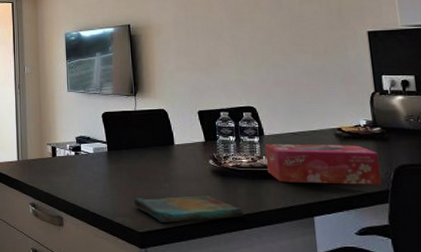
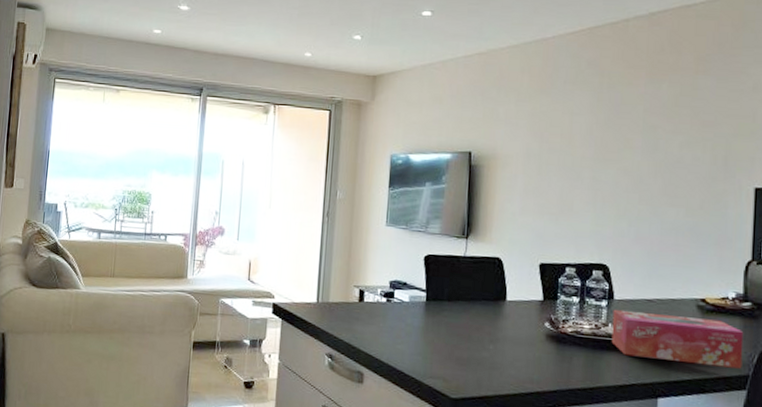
dish towel: present [133,196,244,223] -> none [449,358,578,391]

